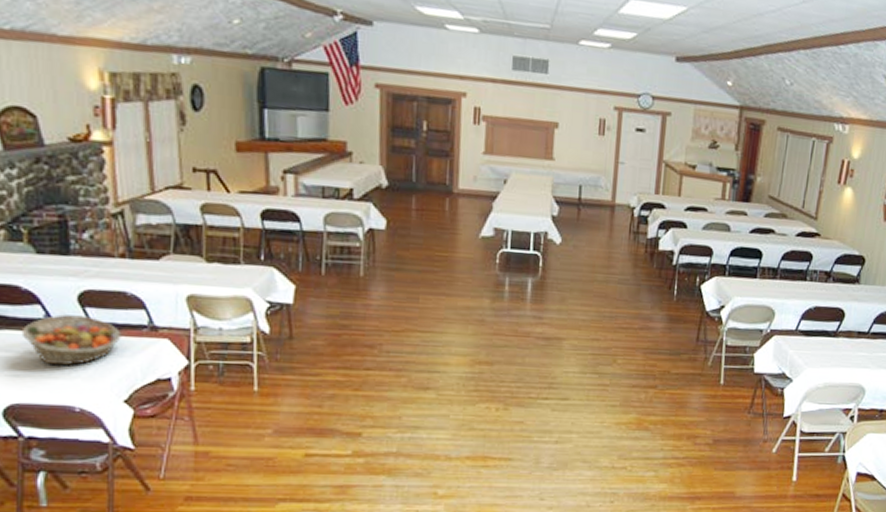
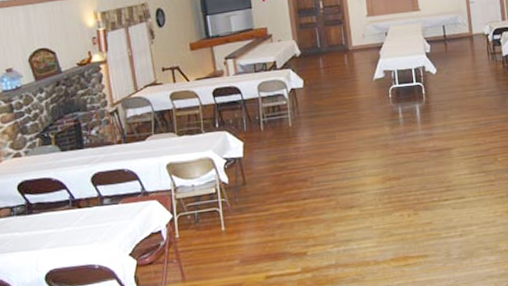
fruit basket: present [21,314,122,366] -> none [54,192,123,235]

